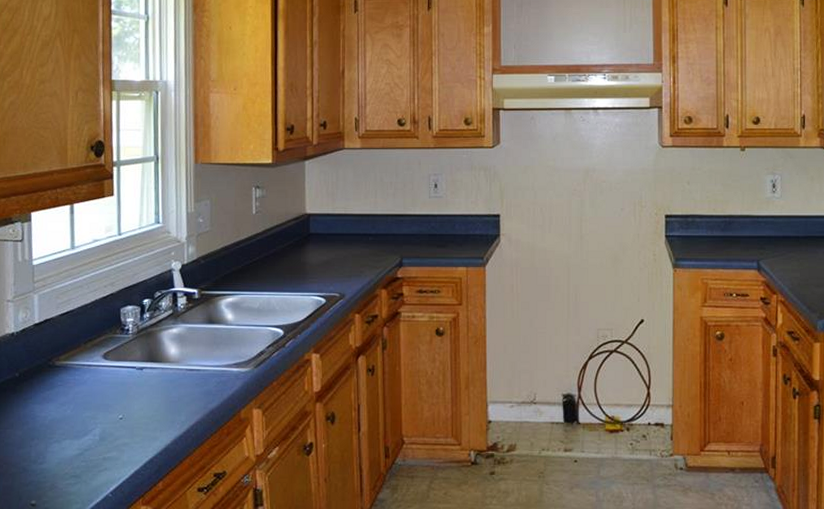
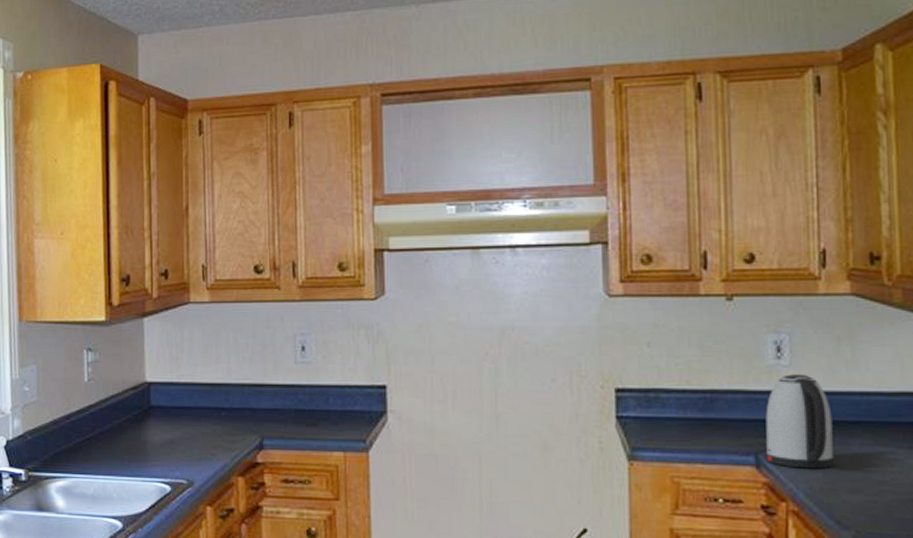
kettle: none [765,204,807,271] -> present [765,374,834,469]

